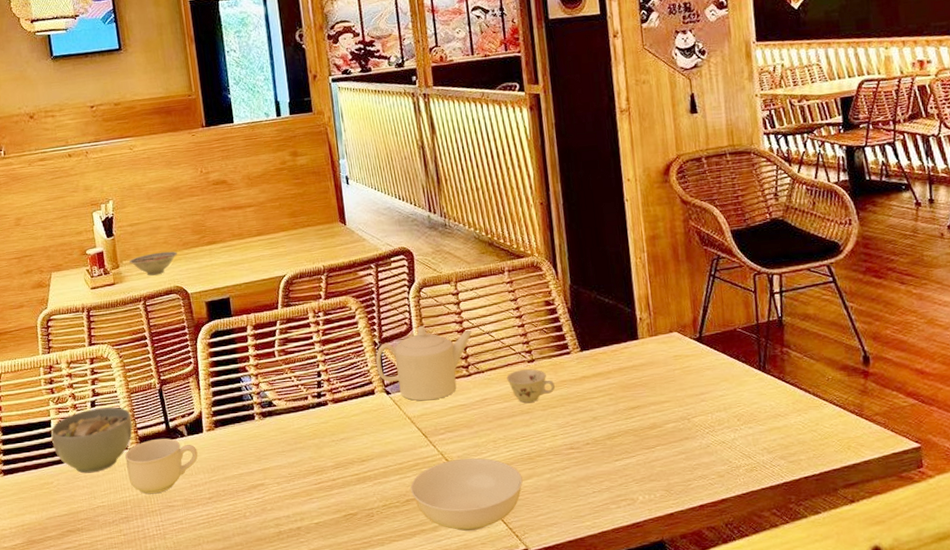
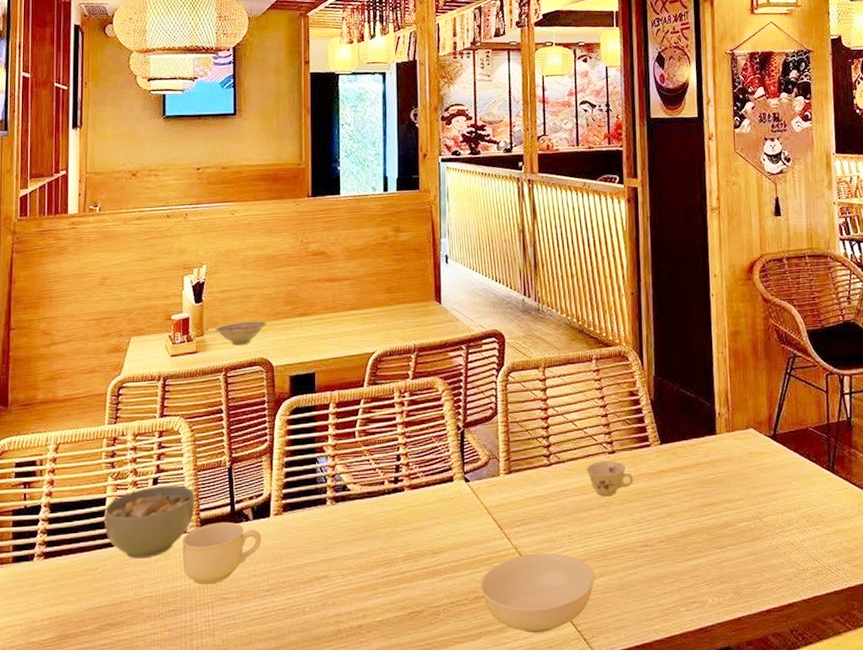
teapot: present [376,325,472,401] -> none [457,411,556,490]

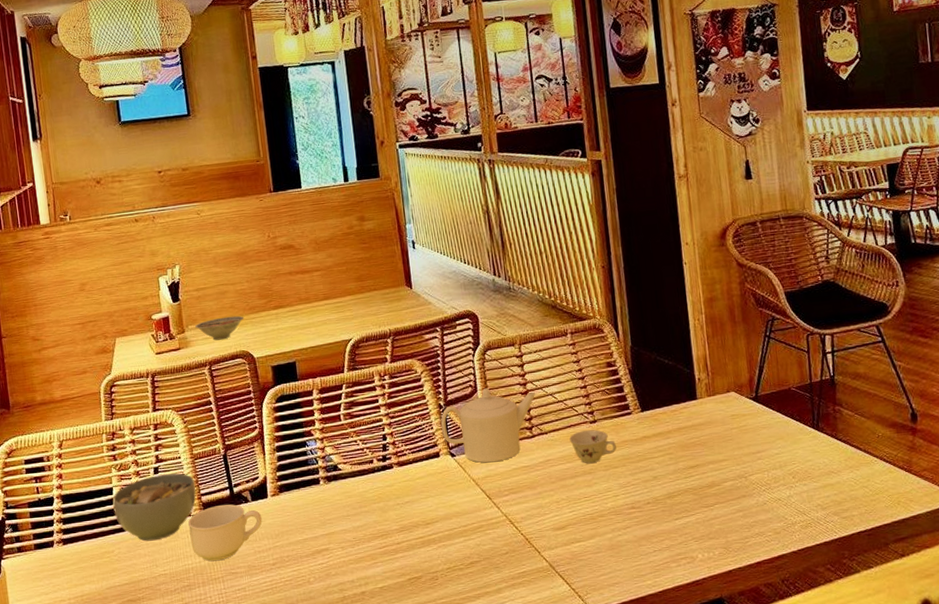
teapot: none [457,411,556,490] -> present [441,388,535,463]
bowl: present [481,553,595,634] -> none [475,519,585,593]

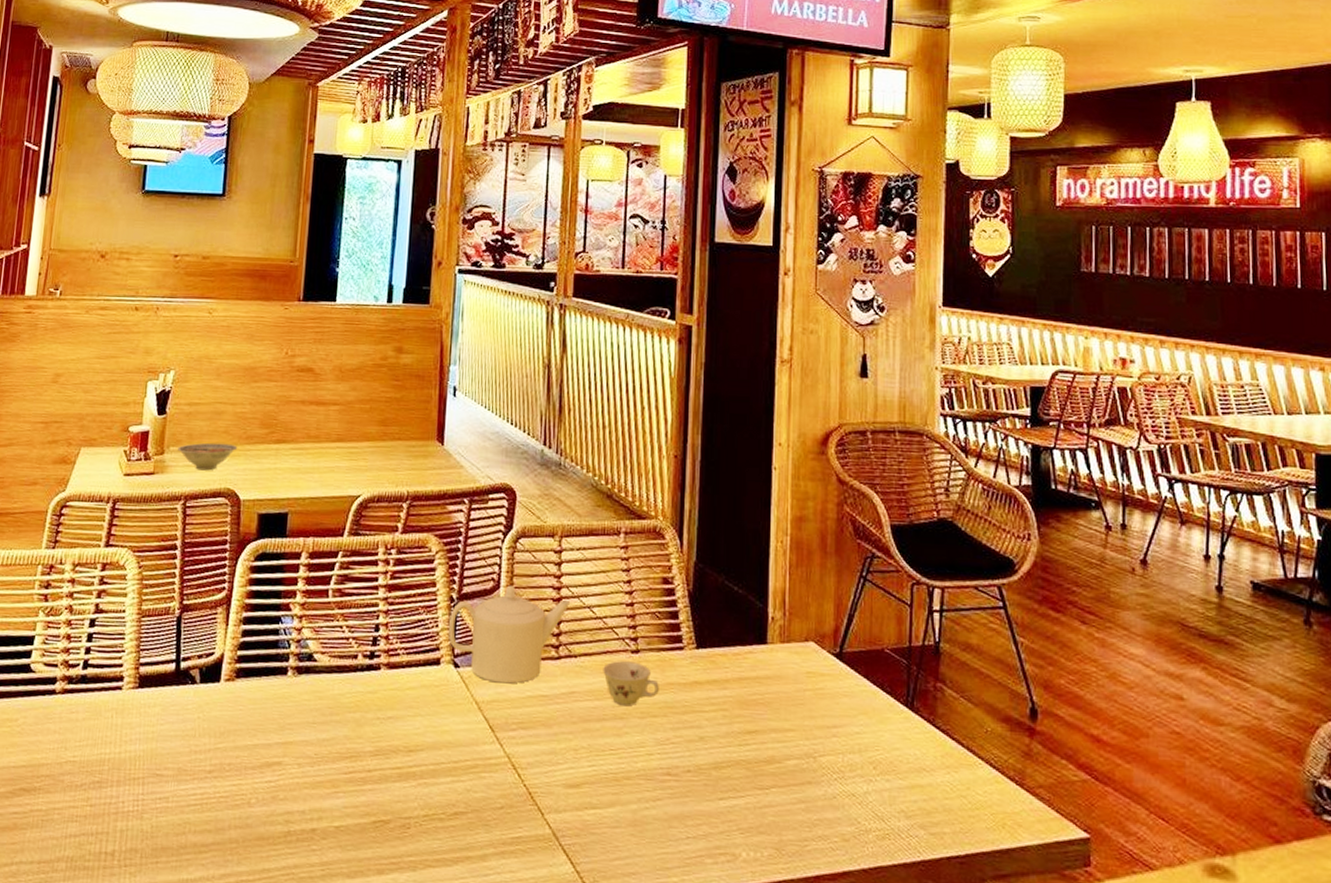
soup bowl: present [112,473,196,541] -> none [29,629,136,715]
teacup: present [188,504,262,562] -> none [114,681,208,756]

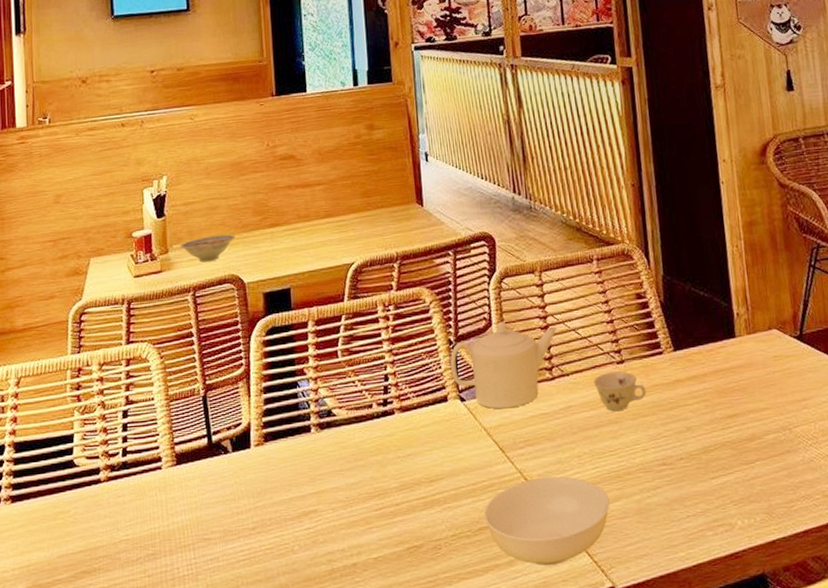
bowl: none [462,766,602,868] -> present [484,476,610,566]

